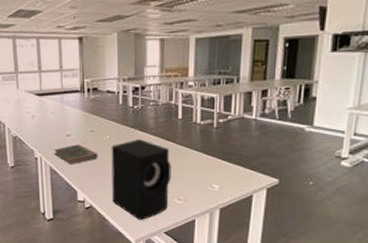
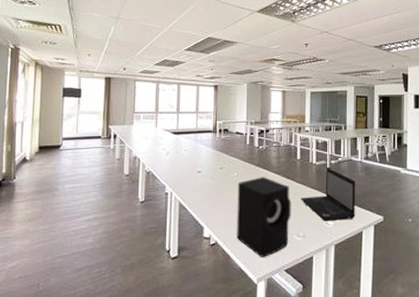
book: present [54,144,98,164] -> none [184,180,225,200]
laptop: none [181,127,248,185] -> present [300,168,356,221]

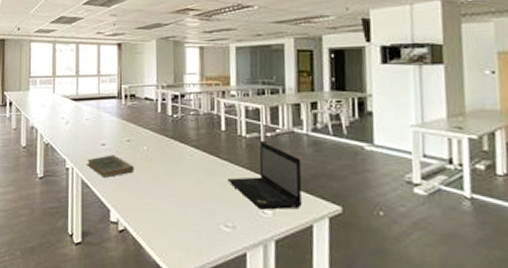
book: none [184,180,225,200] -> present [87,155,134,178]
speaker: present [237,177,291,258] -> none [148,152,217,251]

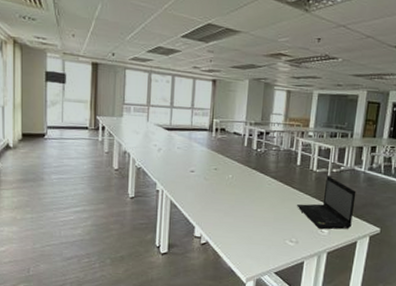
book: present [87,155,134,178] -> none [176,180,219,200]

